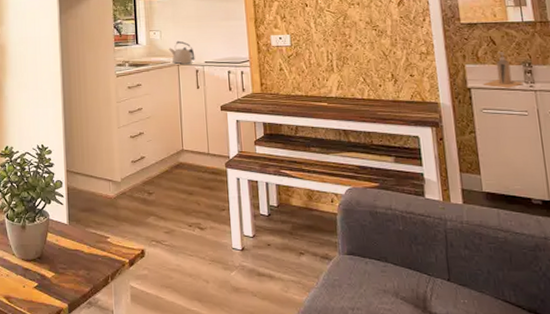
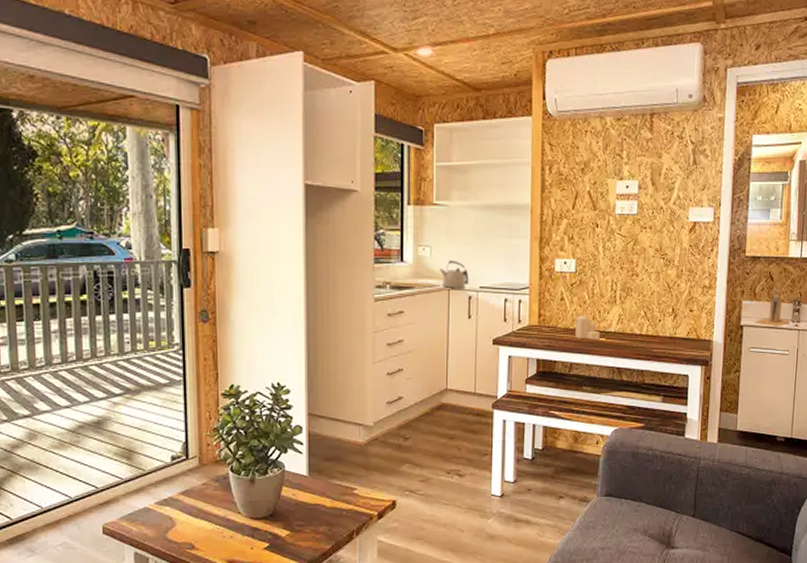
candle: none [296,81,322,105] -> present [575,313,600,340]

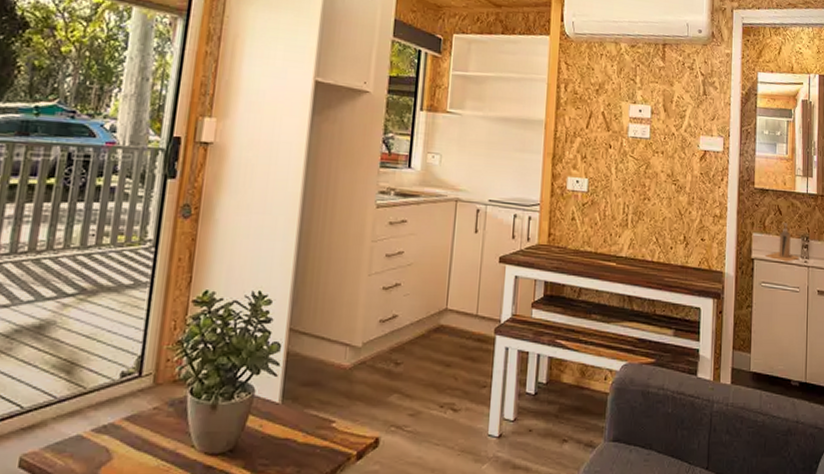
kettle: present [439,260,469,289] -> none [447,169,479,201]
candle: present [575,313,600,340] -> none [585,235,611,264]

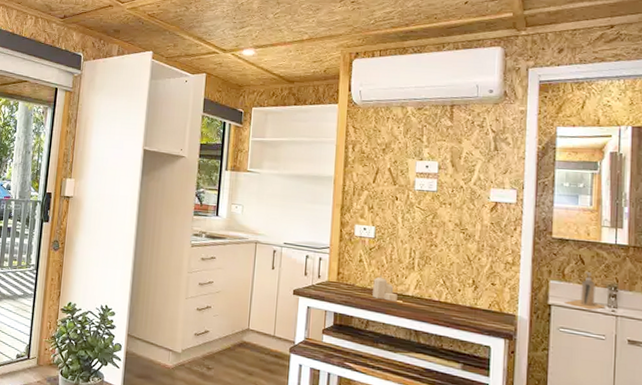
candle: none [585,235,611,264] -> present [372,275,397,302]

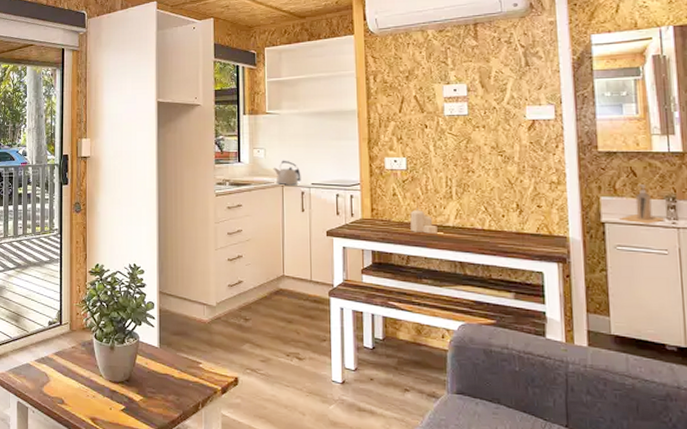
kettle: none [248,218,275,243] -> present [273,160,301,186]

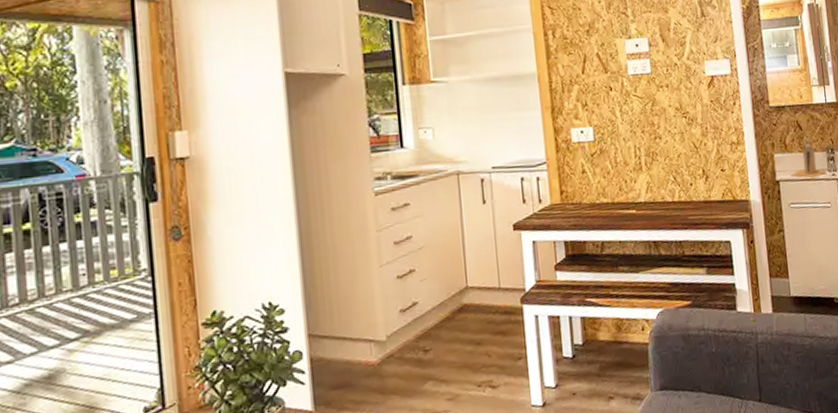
kettle: present [273,160,301,186] -> none [444,140,480,173]
candle: present [410,208,438,234] -> none [601,184,630,214]

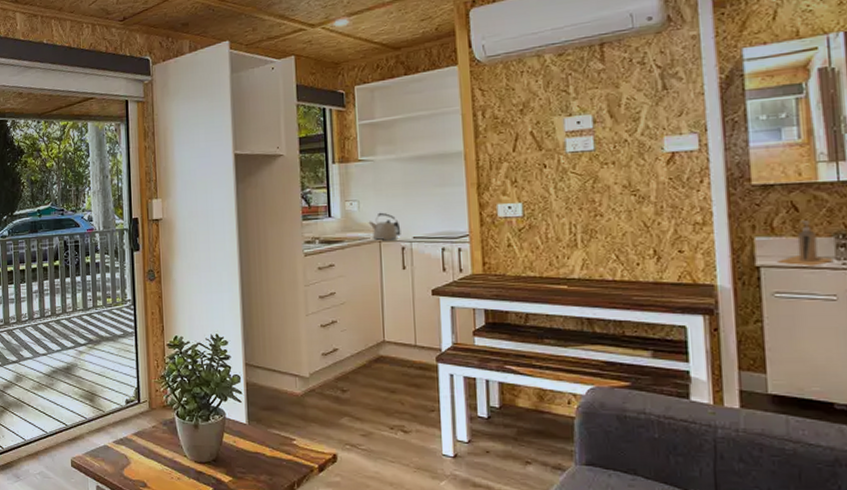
kettle: none [444,140,480,173] -> present [368,212,401,241]

